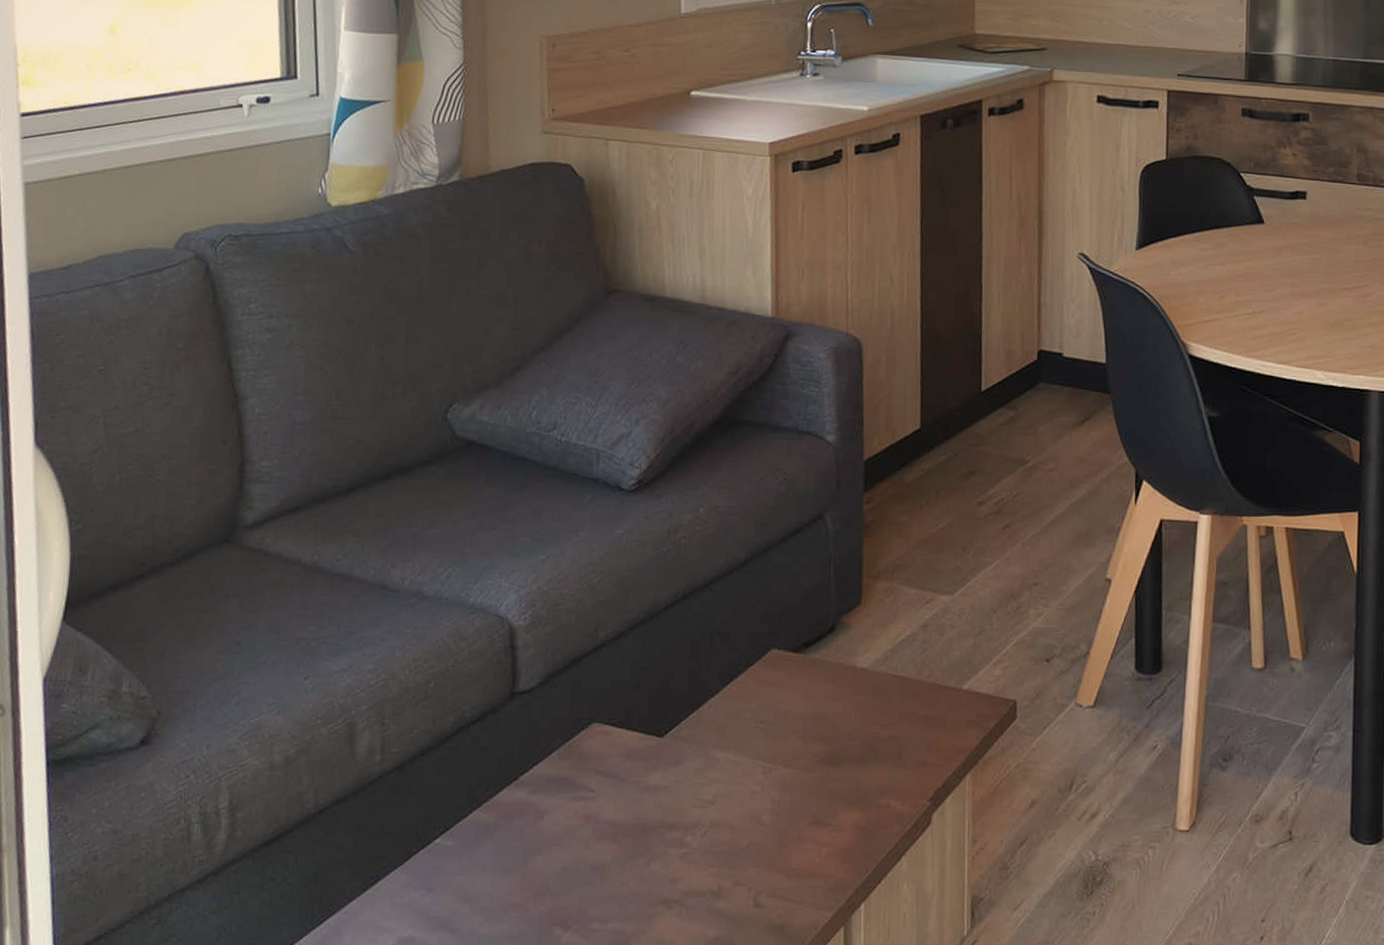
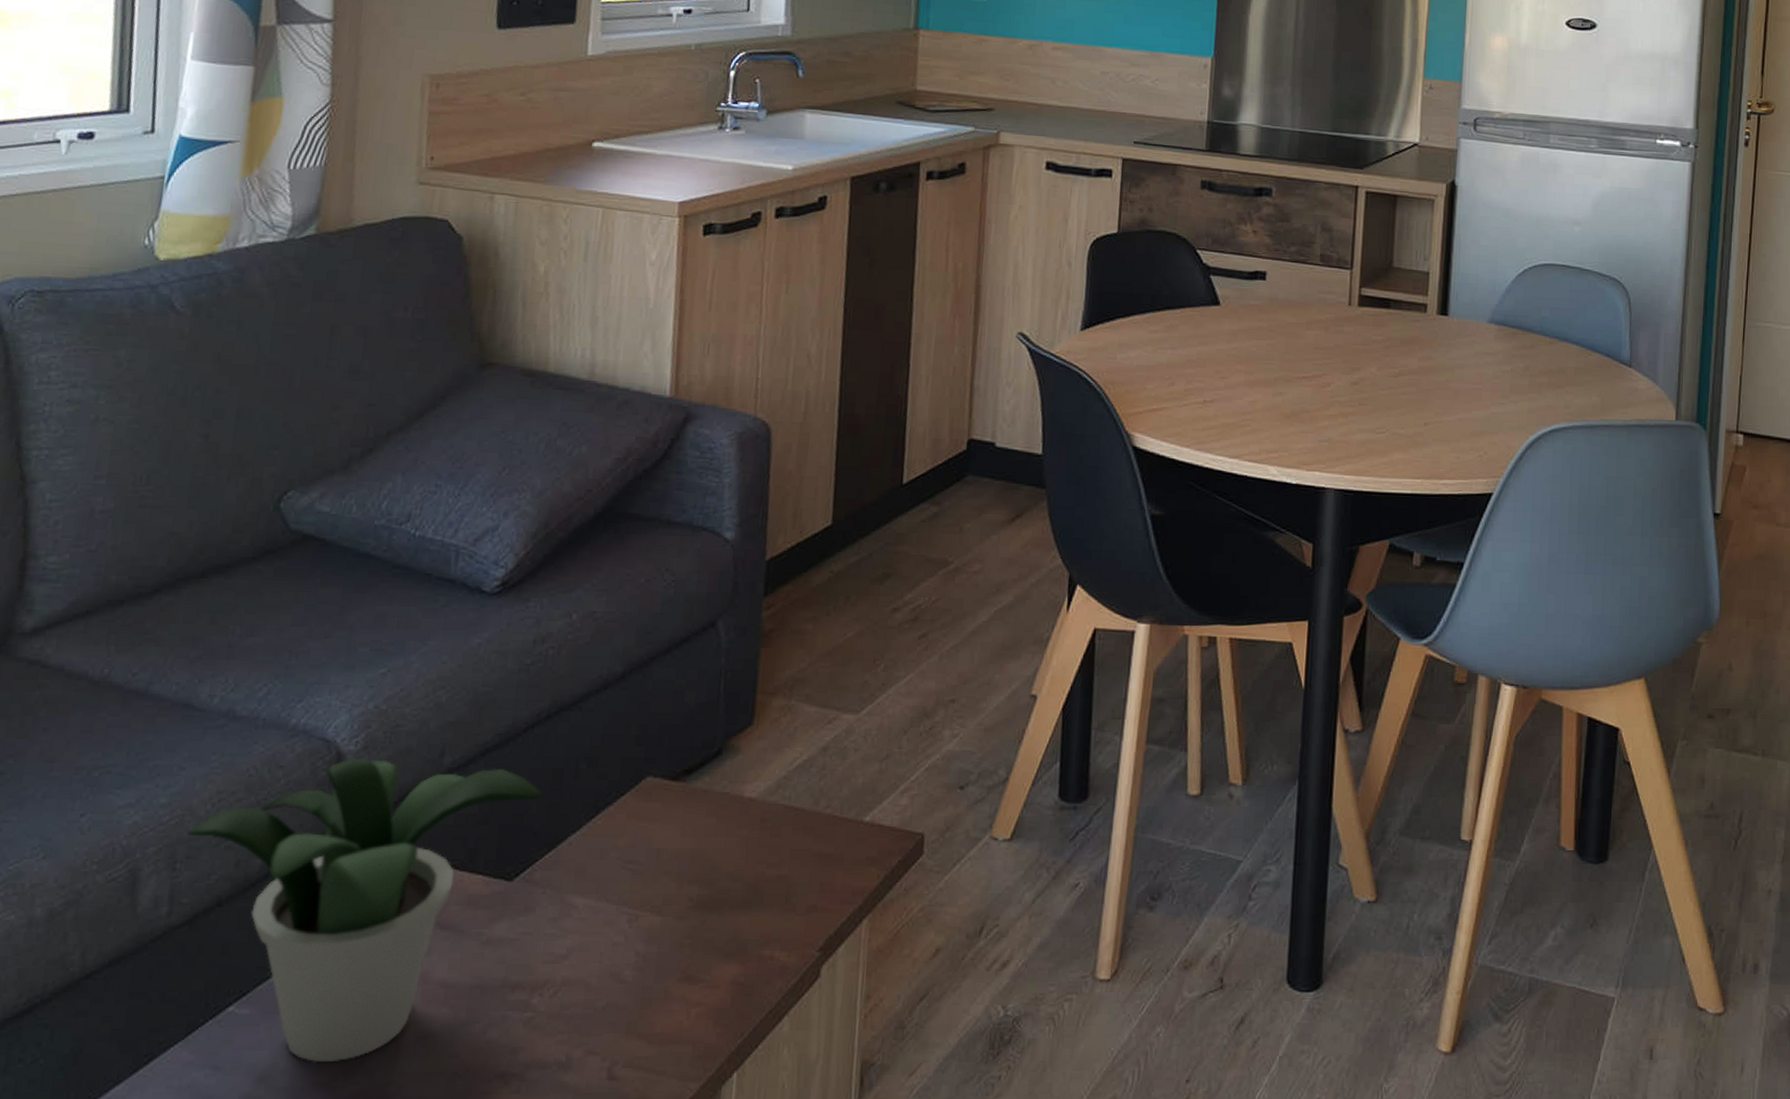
potted plant: none [390,631,685,887] -> present [186,757,544,1063]

